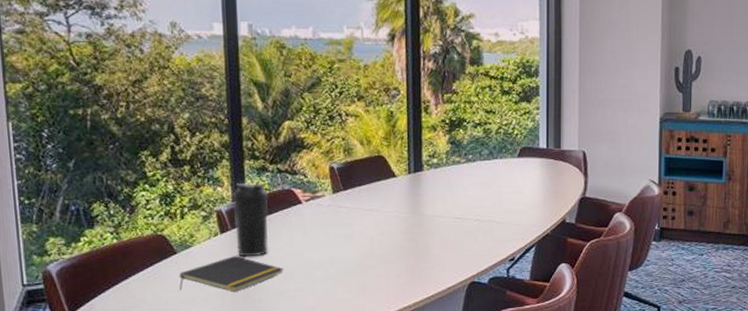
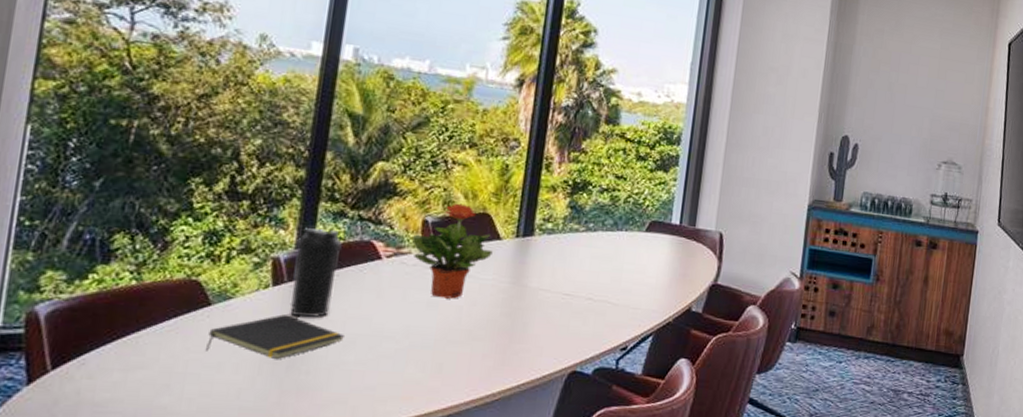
potted plant: none [324,149,391,231] -> present [412,203,493,299]

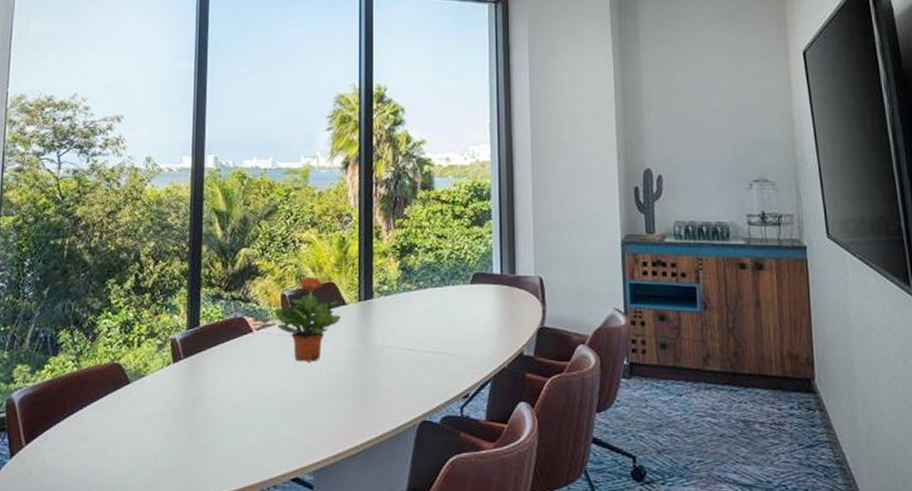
notepad: present [206,314,344,360] -> none [130,387,230,427]
water bottle: present [290,228,342,318] -> none [186,310,221,388]

